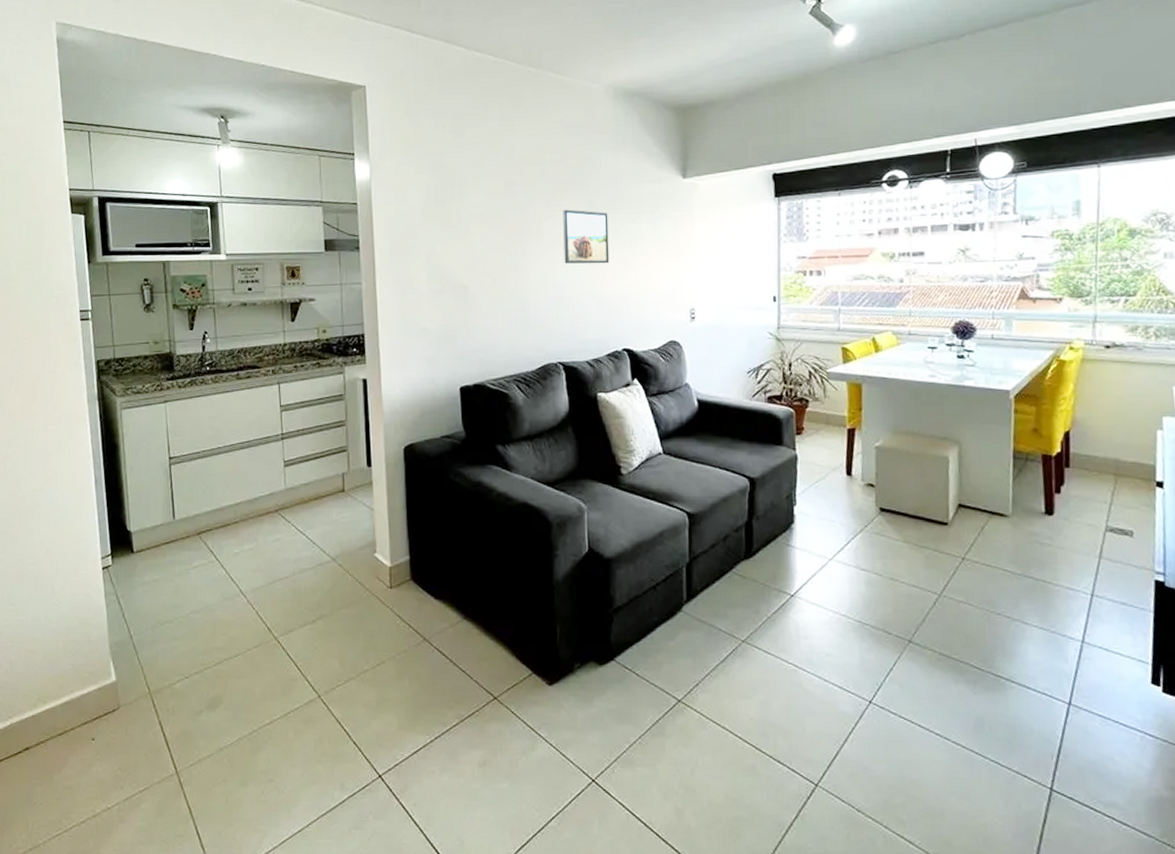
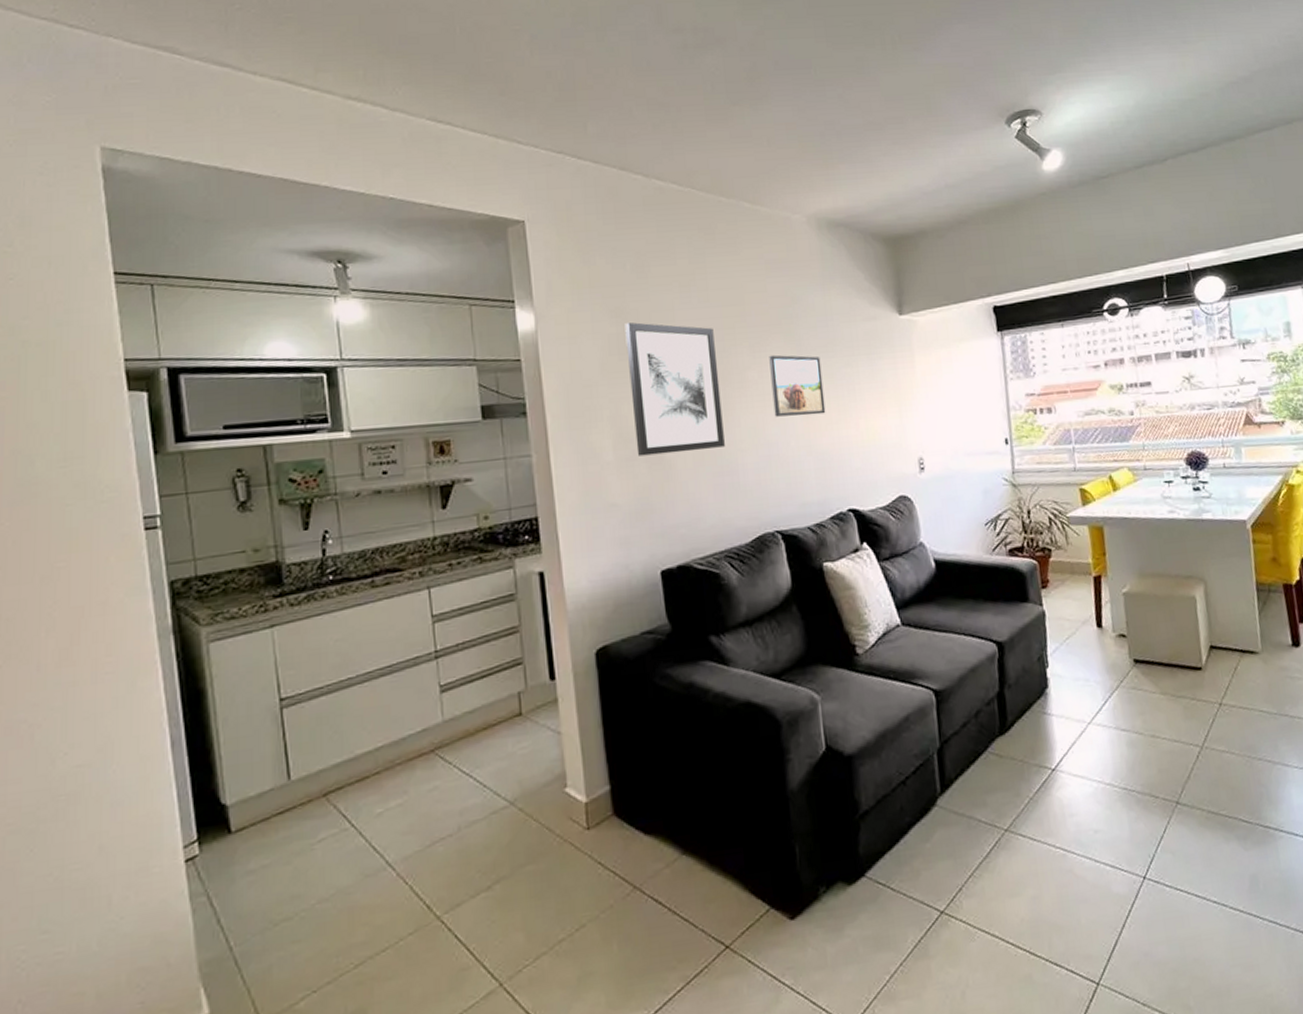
wall art: none [442,176,520,290] -> present [625,322,725,456]

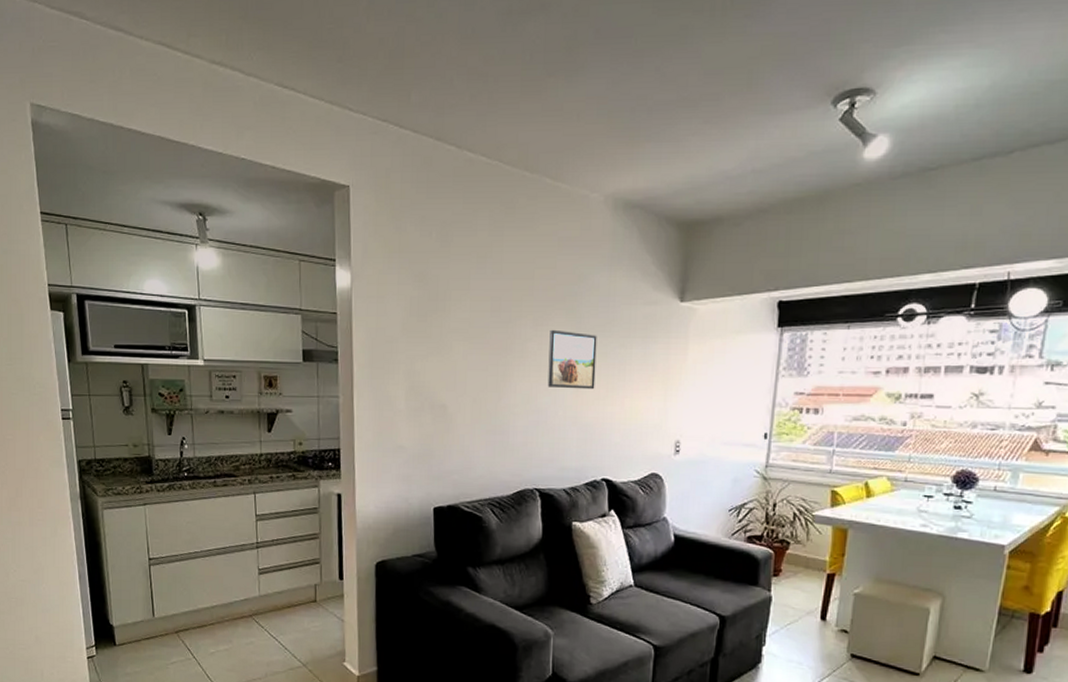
wall art: present [625,322,725,456] -> none [424,288,503,410]

